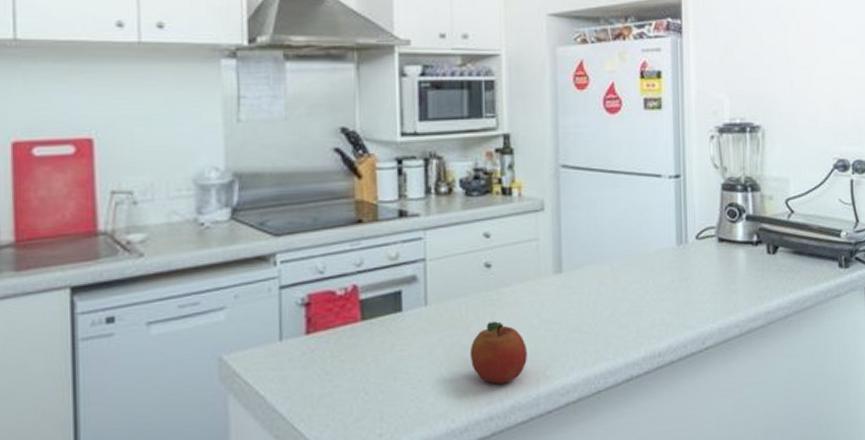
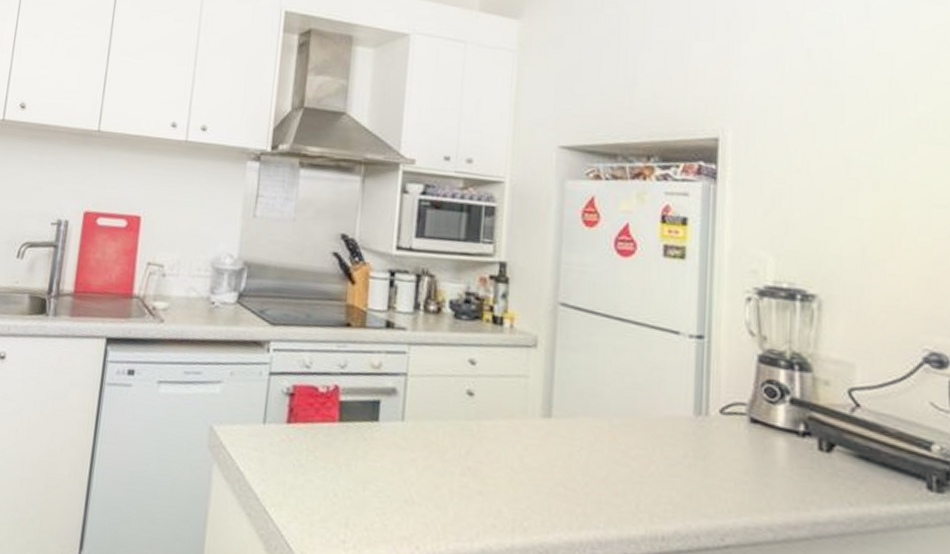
fruit: present [469,321,528,384] -> none [442,453,505,524]

